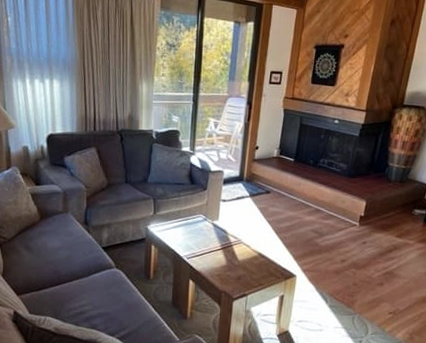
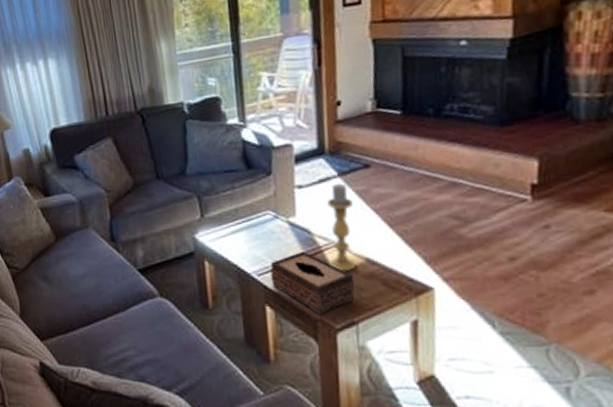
tissue box: none [196,245,250,288] -> present [270,252,355,314]
candle holder: none [236,201,256,260] -> present [327,183,357,271]

